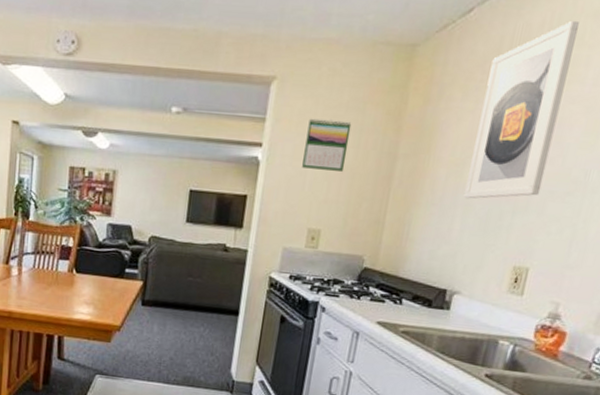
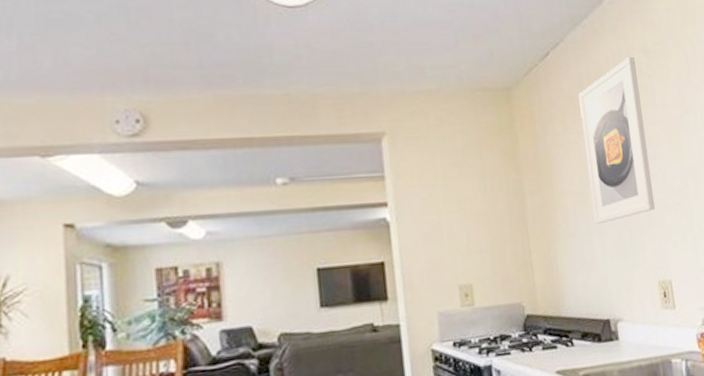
calendar: present [302,118,352,171] -> none [430,167,477,222]

